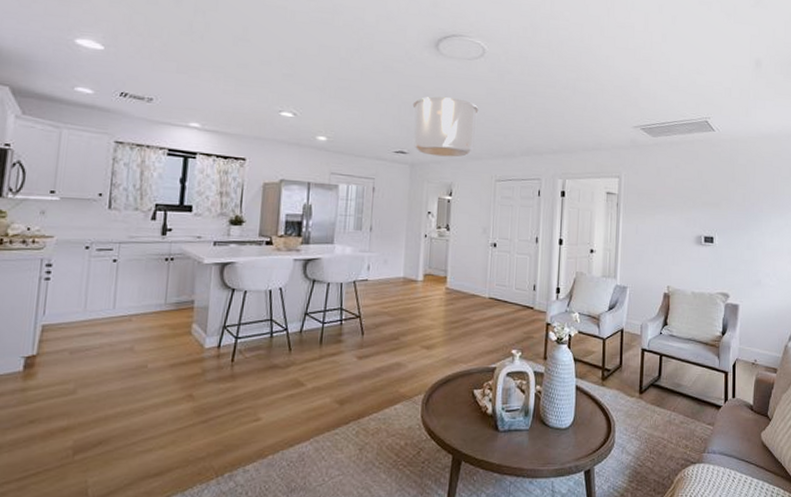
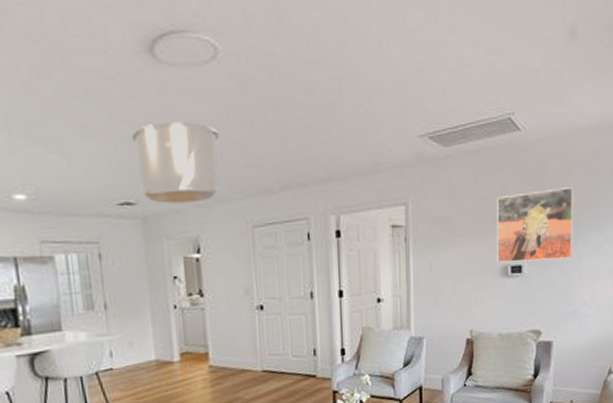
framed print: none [692,178,758,236] -> present [497,187,574,263]

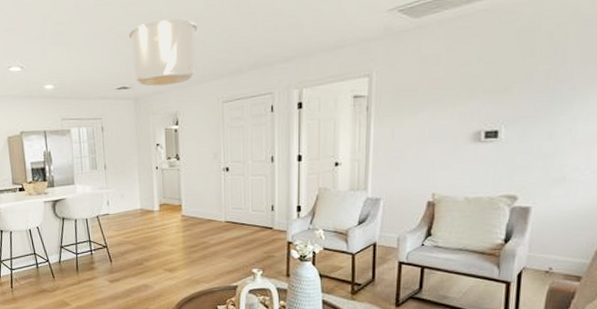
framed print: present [497,187,574,263] -> none [468,47,572,129]

